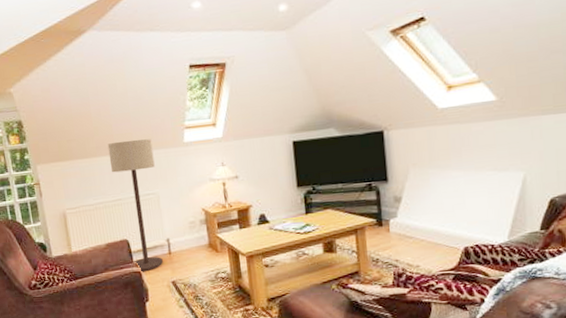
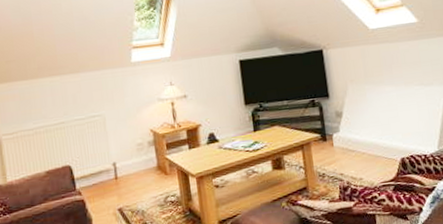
floor lamp: present [107,139,163,272] -> none [50,59,109,201]

